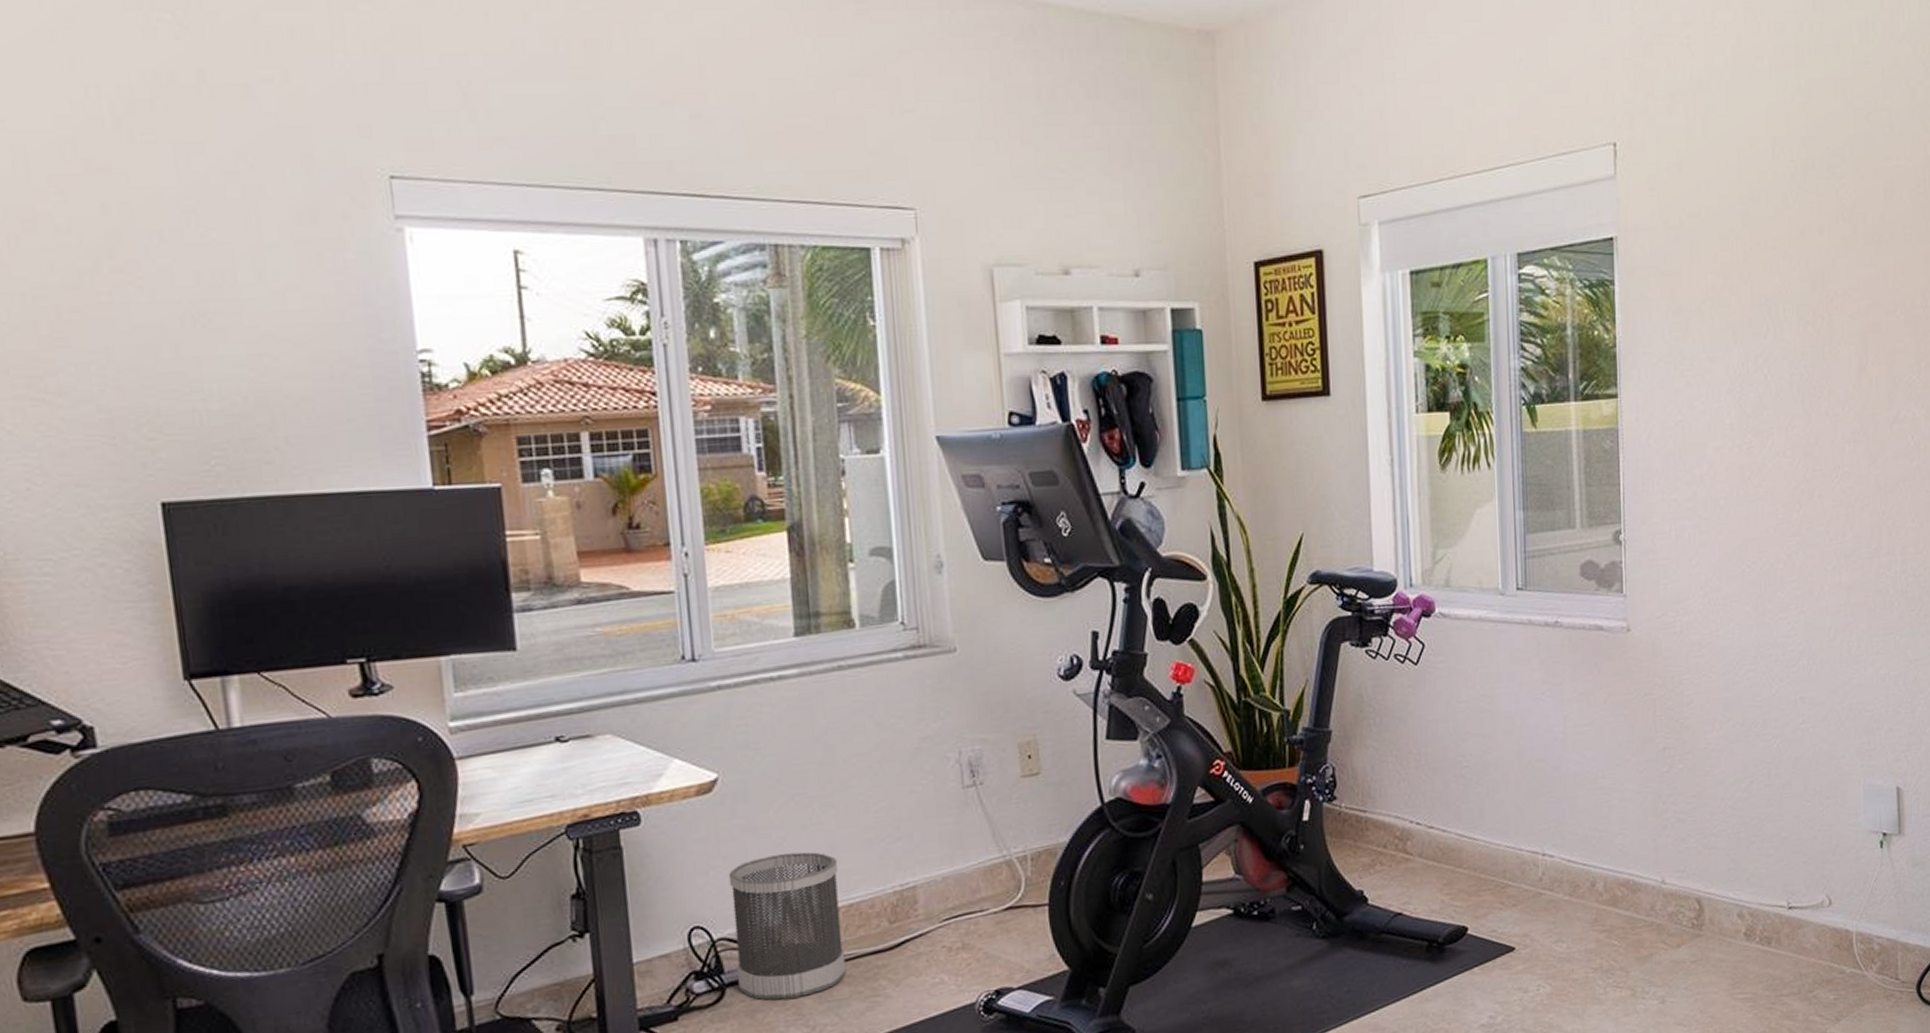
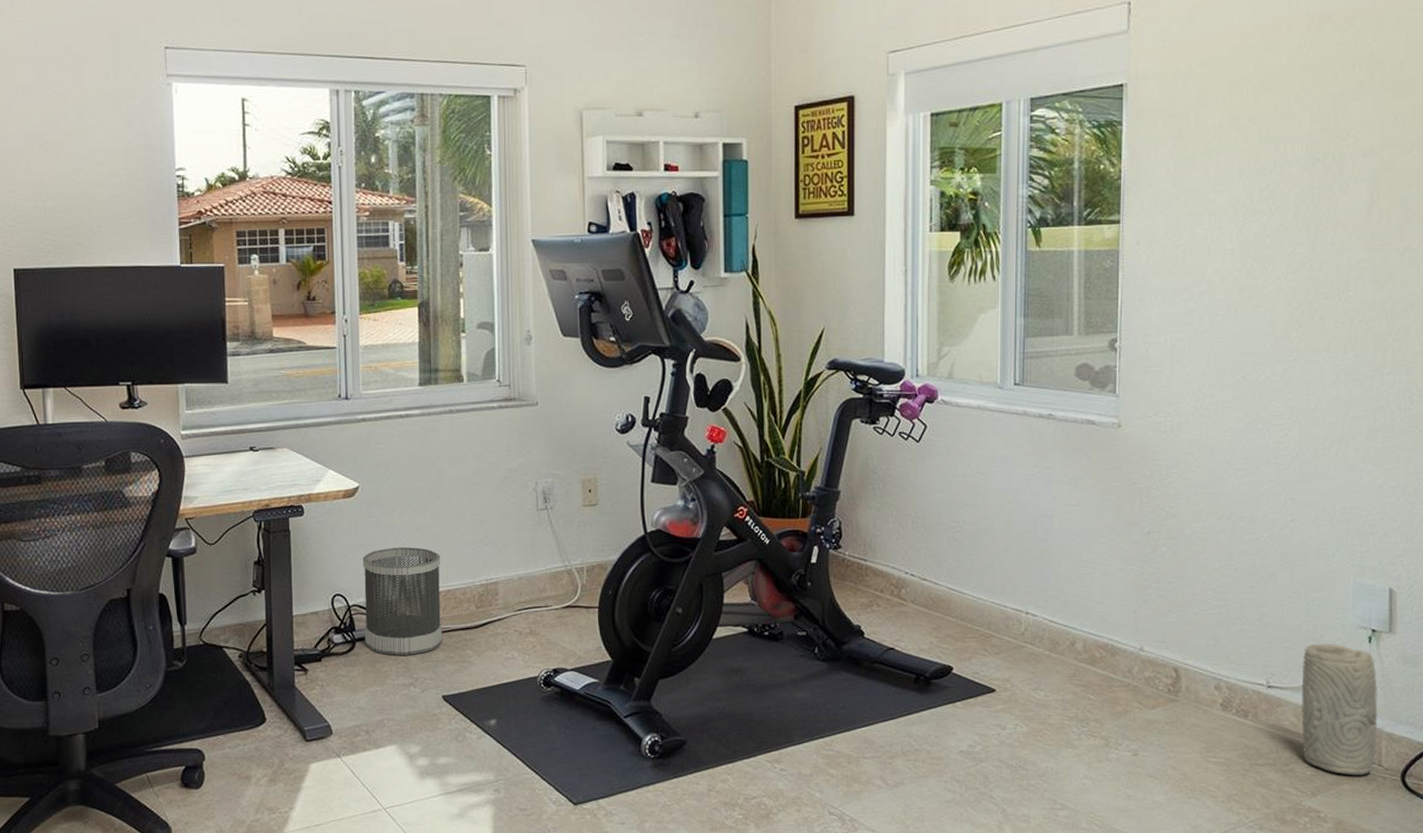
vase: none [1820,853,1893,994] -> present [1301,643,1378,775]

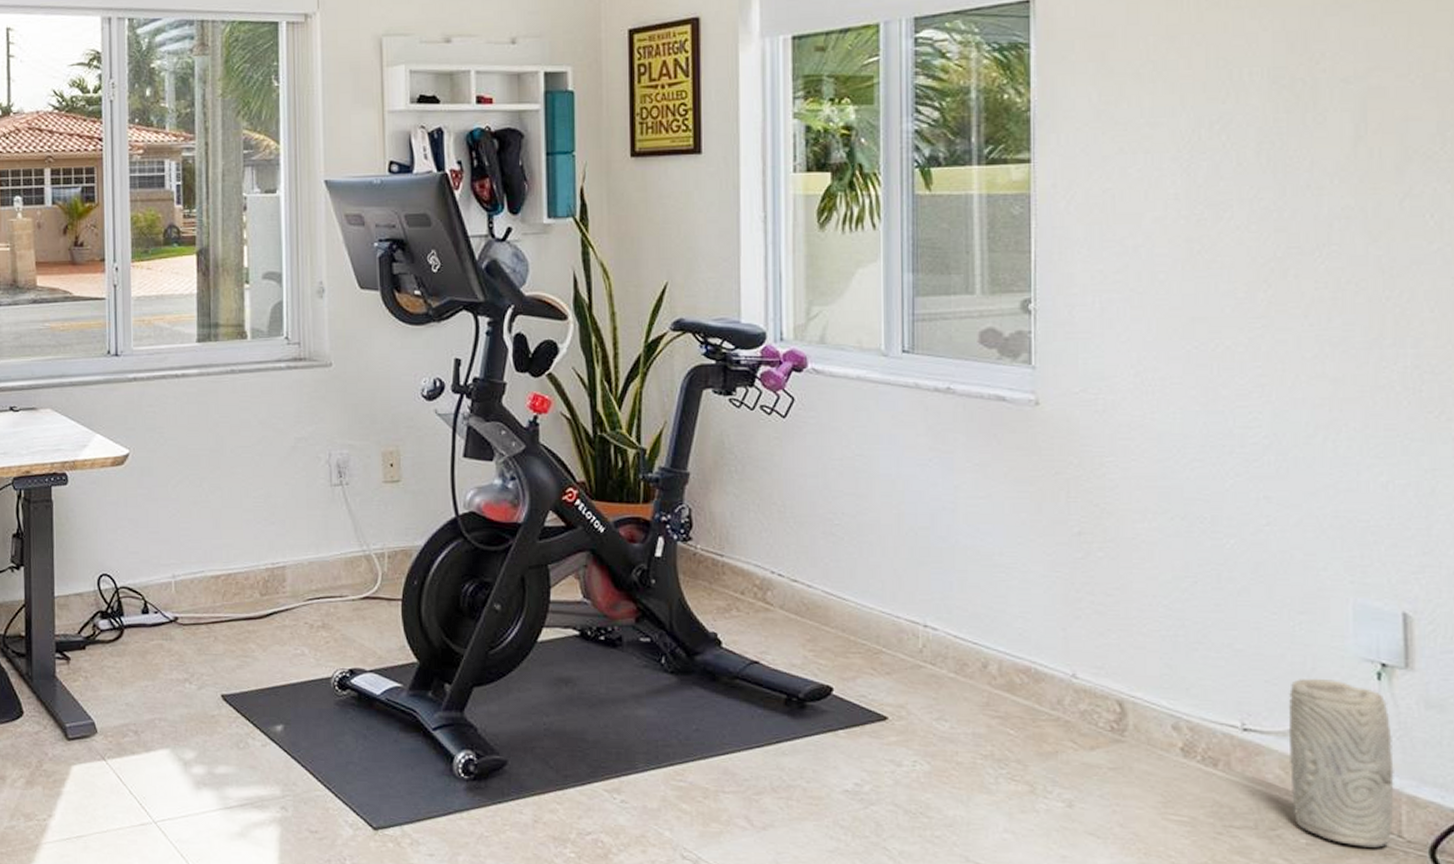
wastebasket: present [362,546,443,655] -> none [132,522,222,647]

